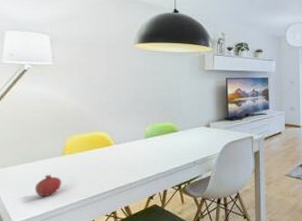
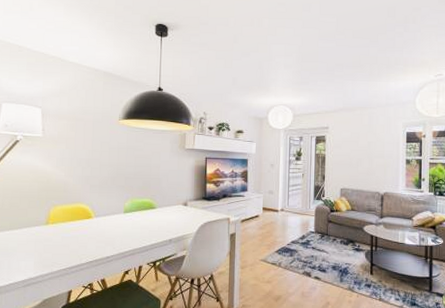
fruit: present [35,174,62,197] -> none [19,242,44,264]

